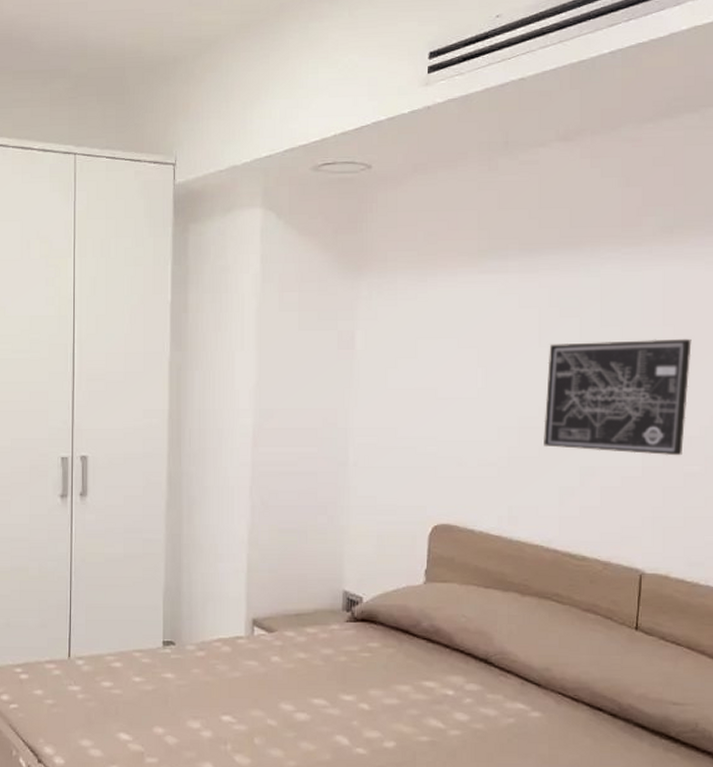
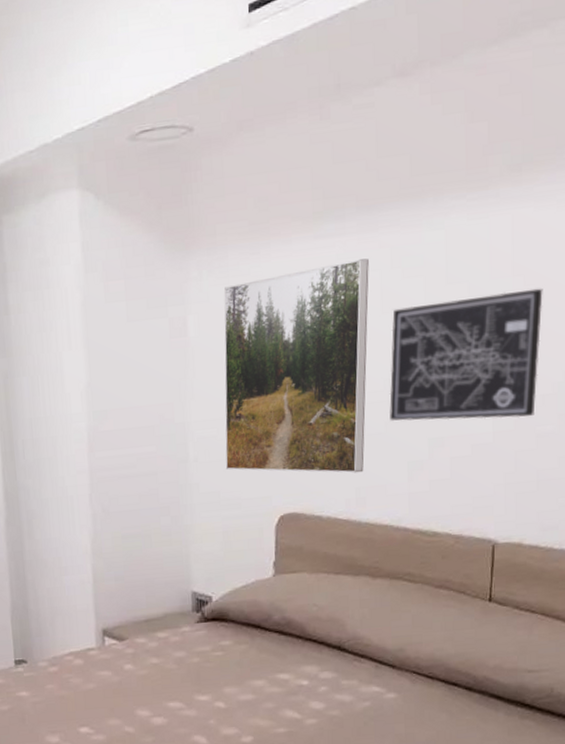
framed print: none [383,296,528,492] -> present [223,258,369,473]

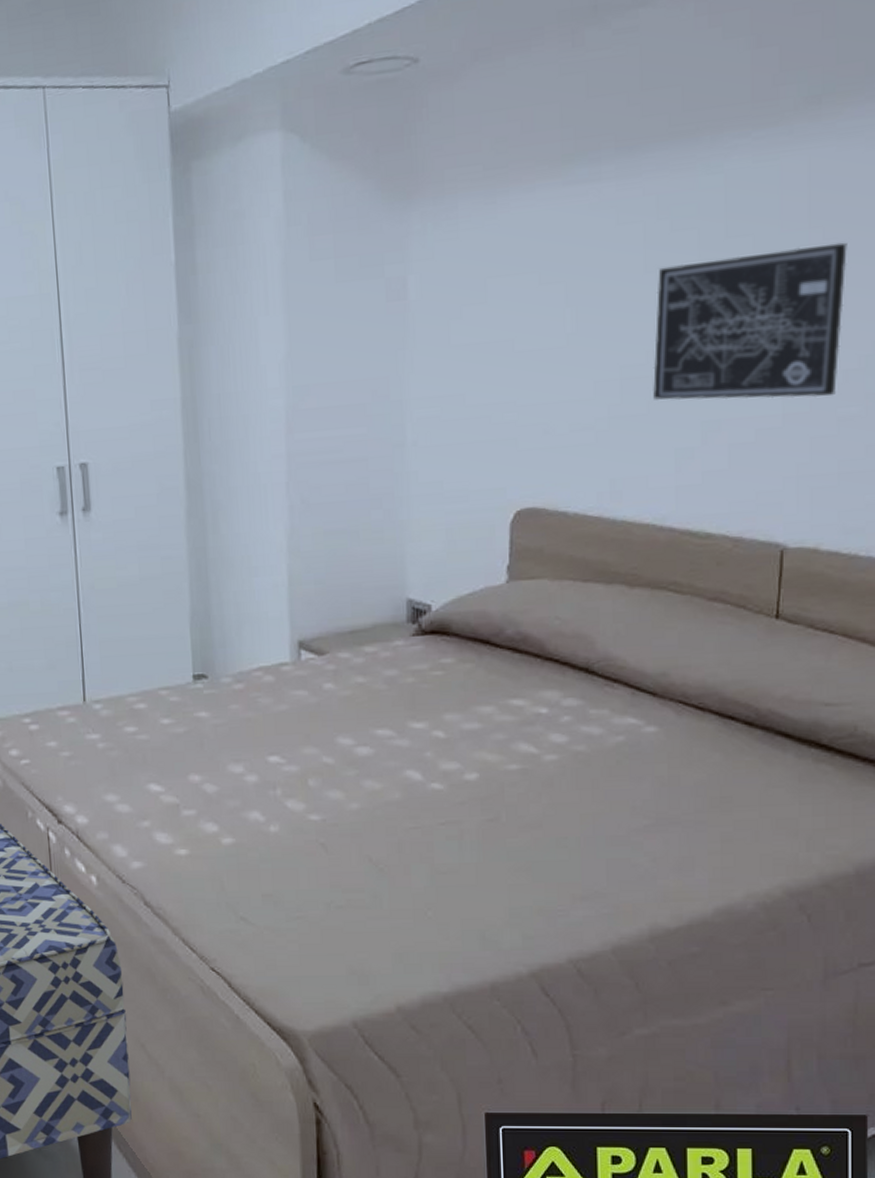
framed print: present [223,258,369,473] -> none [450,208,630,462]

